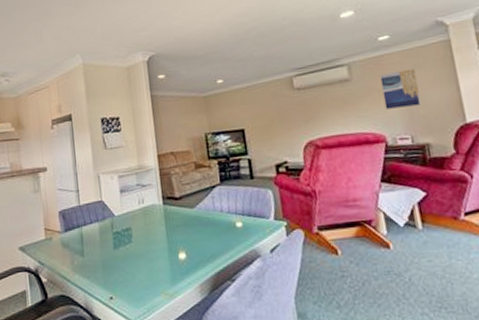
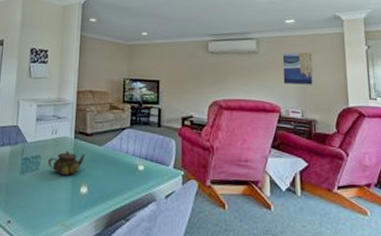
teapot: none [139,217,178,244] -> present [47,150,85,176]

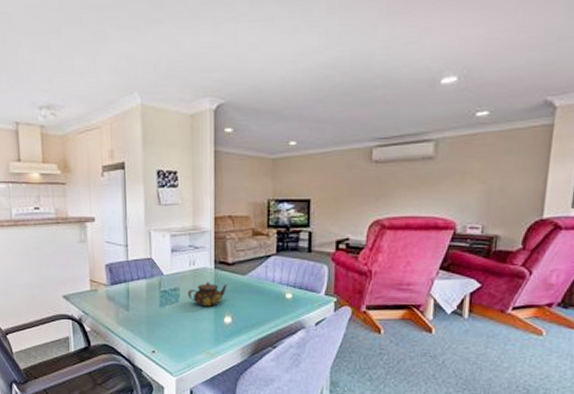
wall art: present [282,52,313,85] -> none [463,153,506,195]

